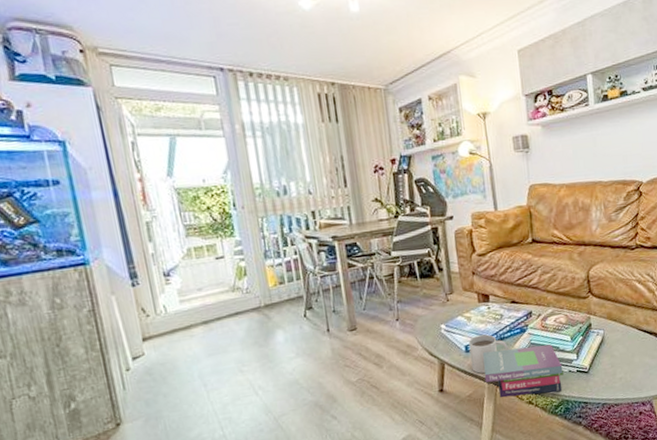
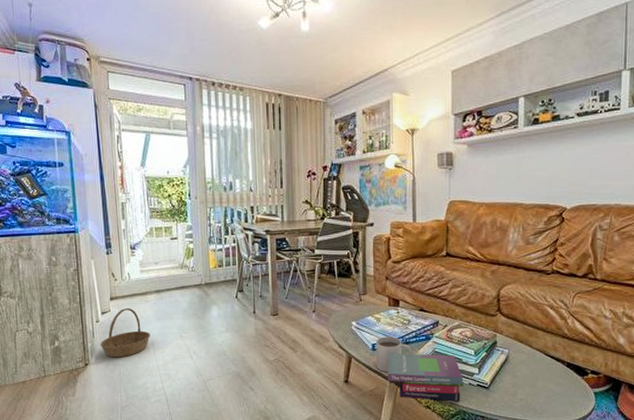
basket: none [134,347,202,411] -> present [100,308,151,358]

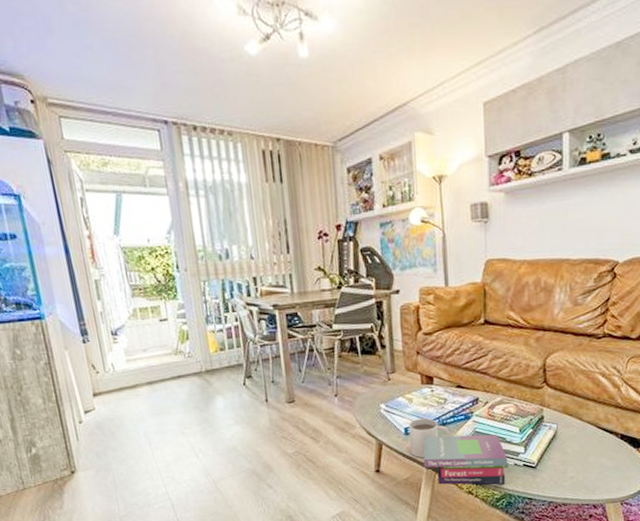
basket: present [100,308,151,358] -> none [86,405,146,463]

